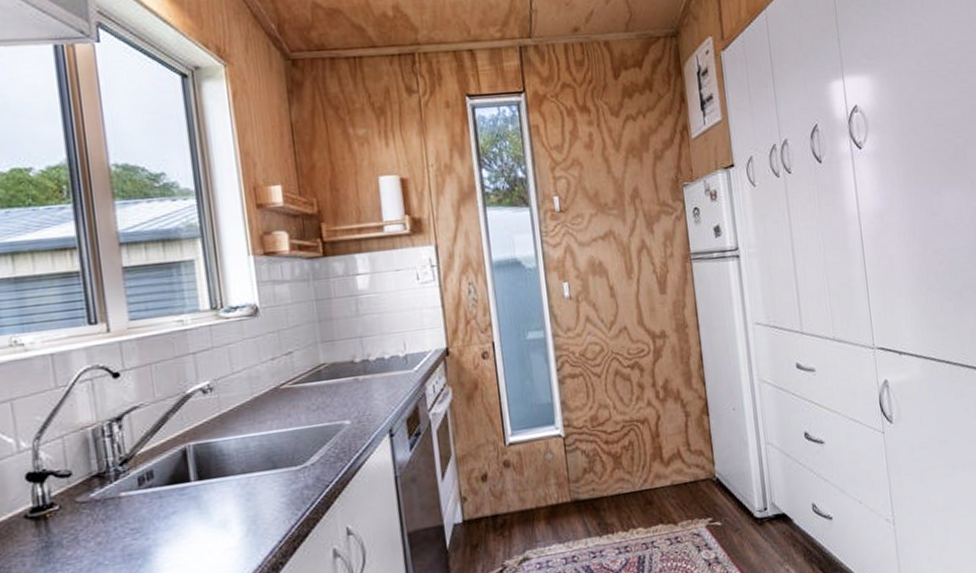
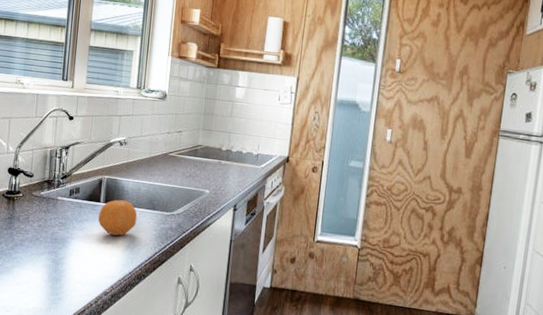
fruit: none [191,468,254,523] -> present [98,199,138,236]

